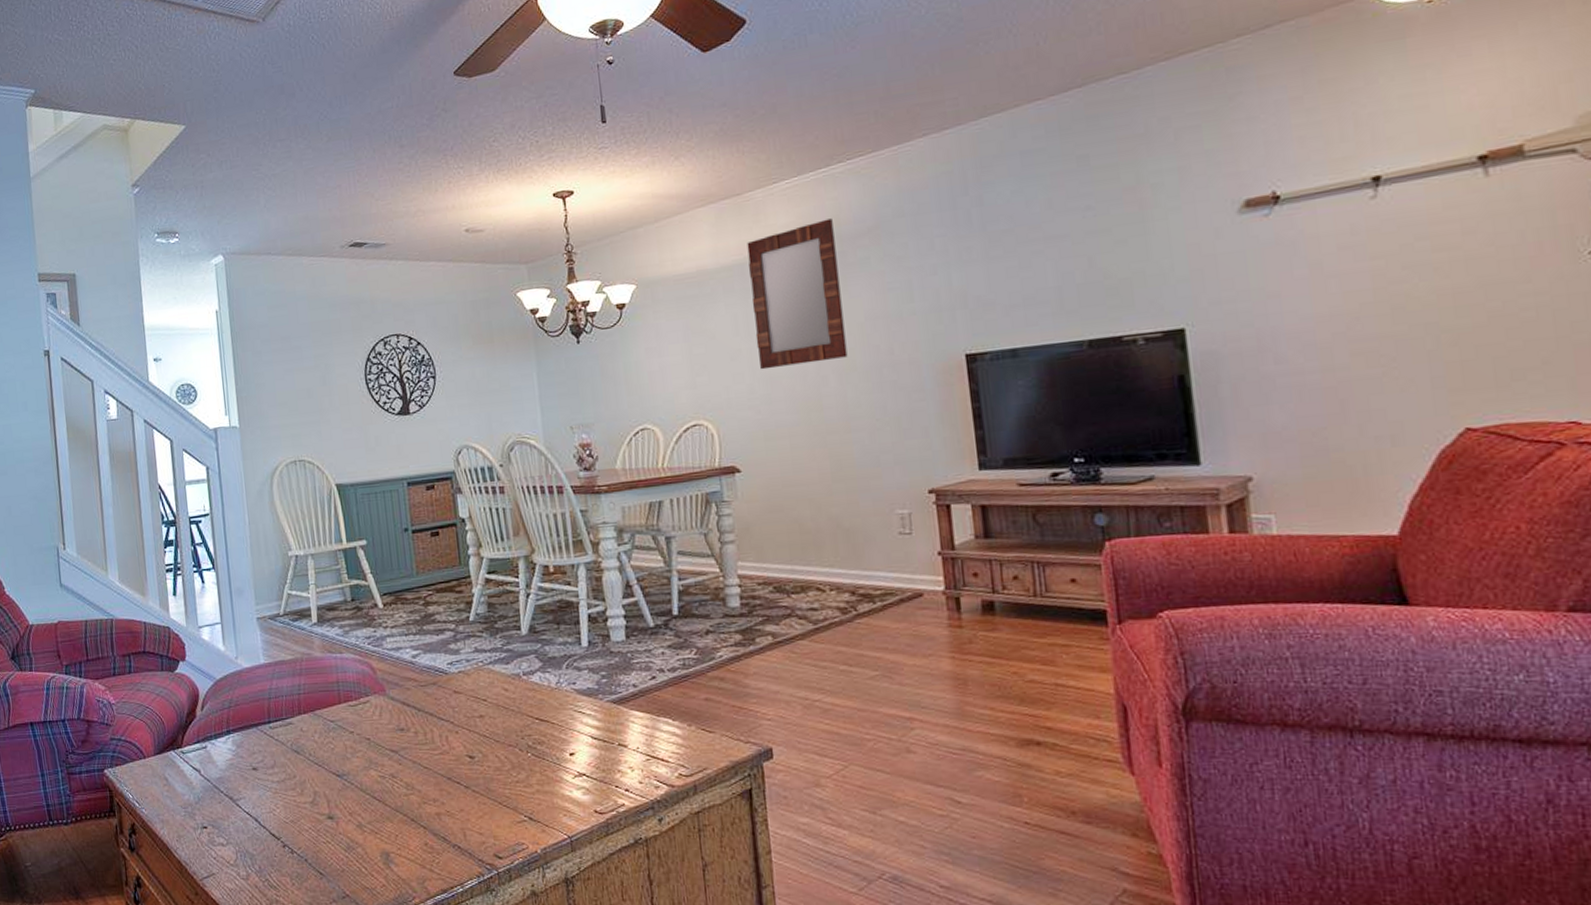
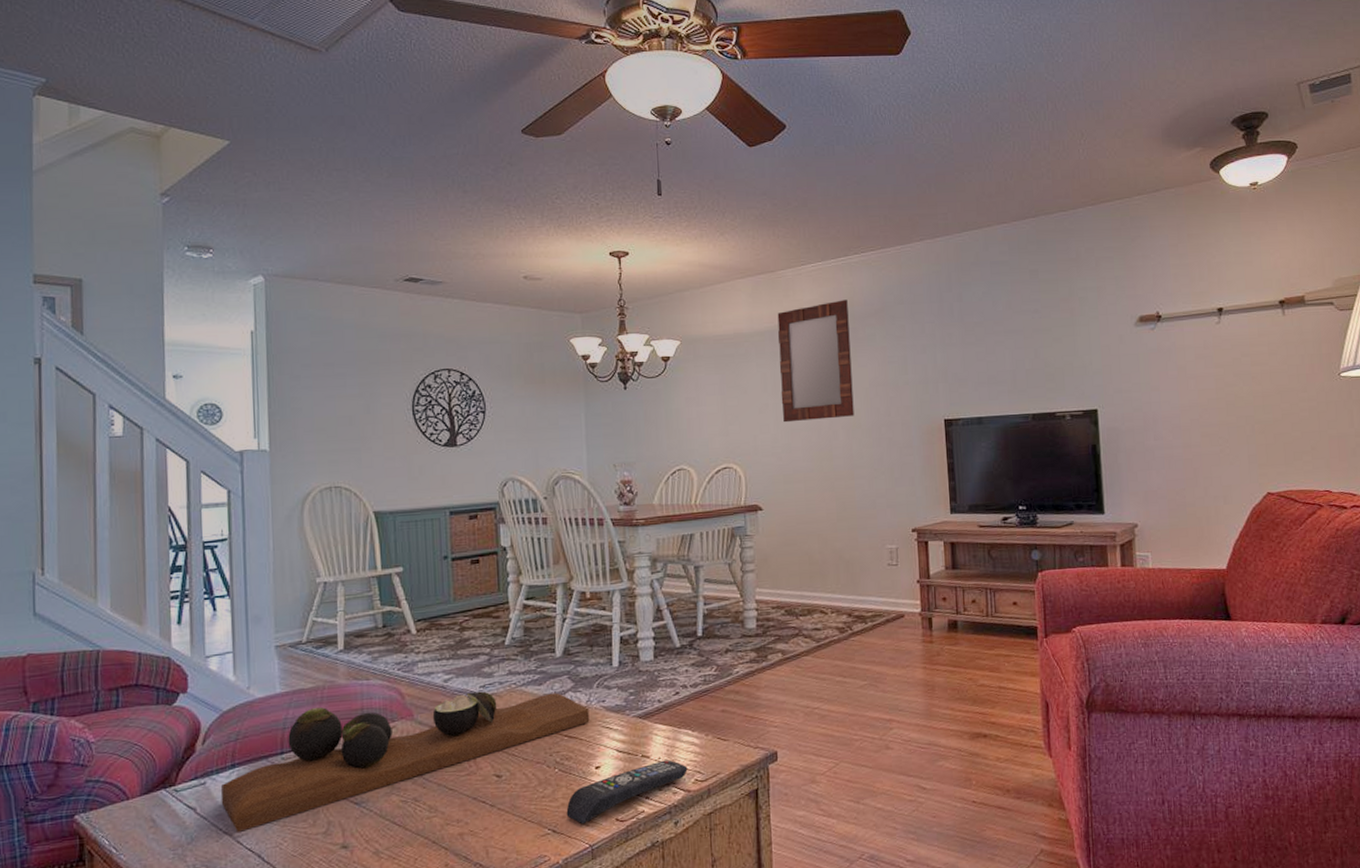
decorative tray: none [219,668,561,795] -> present [220,691,590,832]
remote control: none [542,750,670,814] -> present [566,760,688,825]

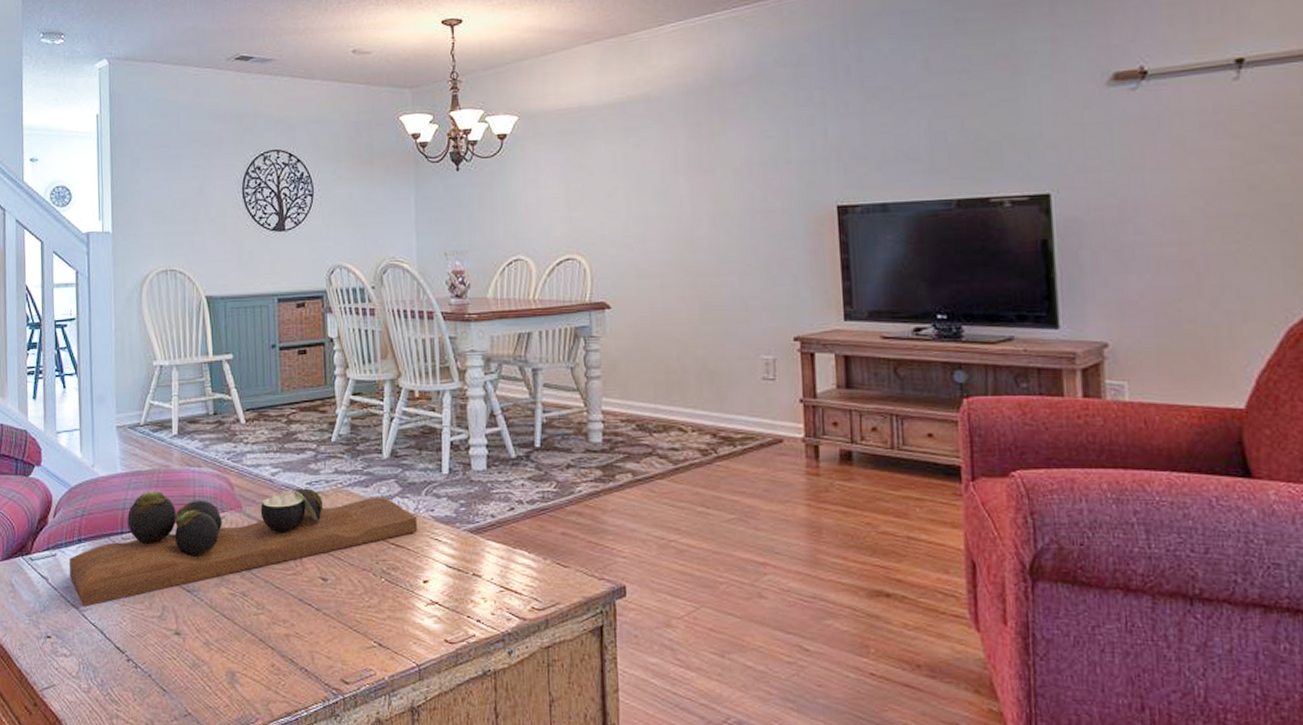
remote control: present [566,760,688,825] -> none [392,582,523,641]
home mirror: present [777,299,854,423] -> none [630,64,722,209]

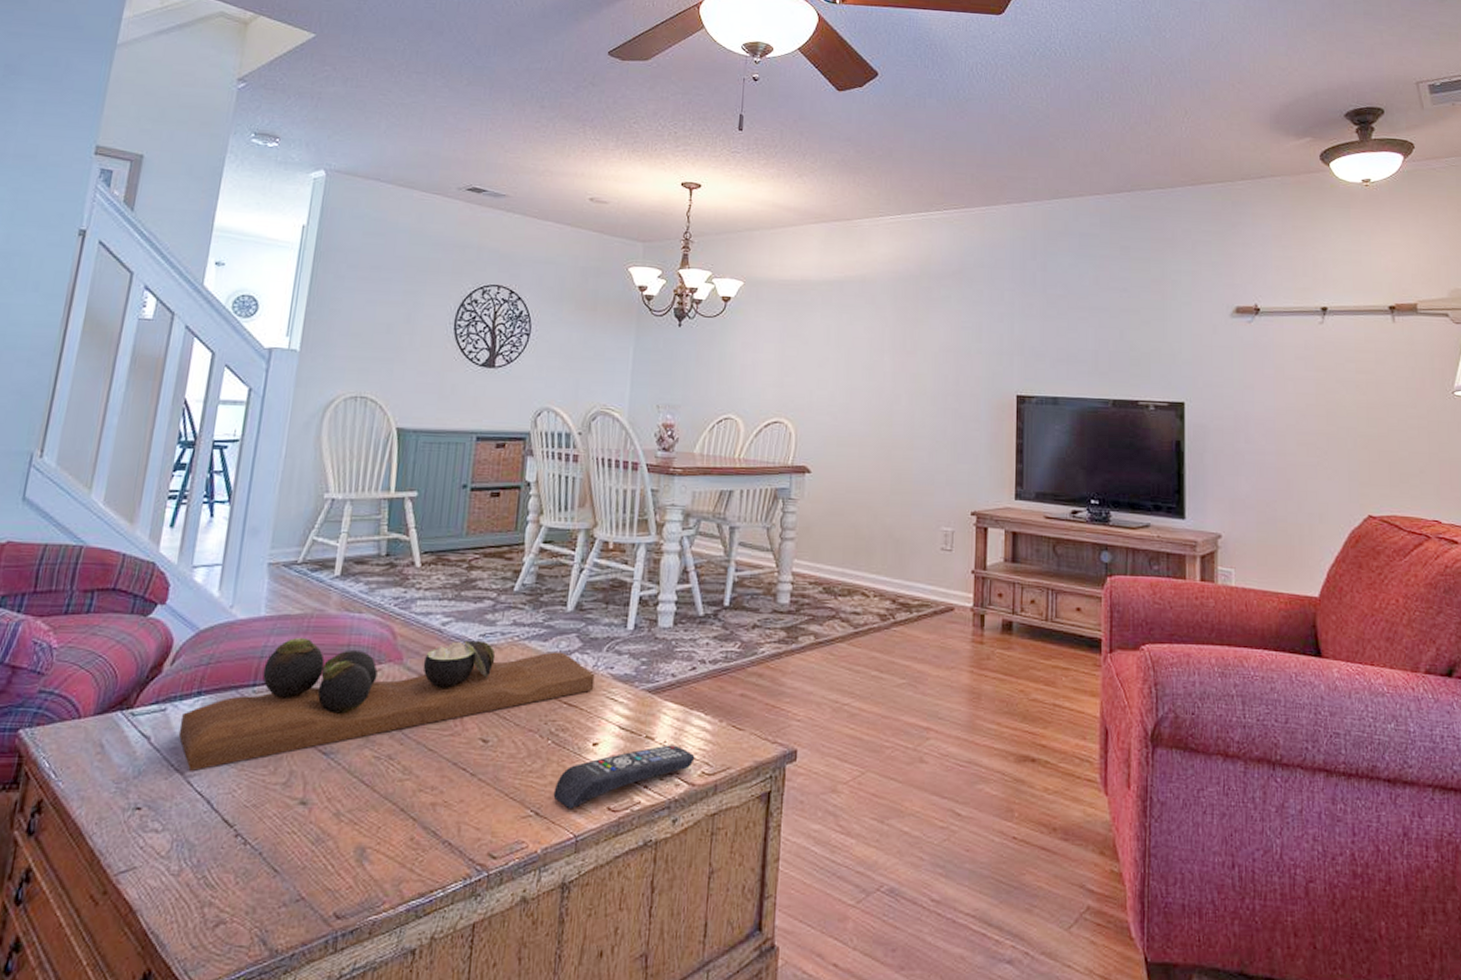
remote control: none [392,582,523,641] -> present [553,745,695,810]

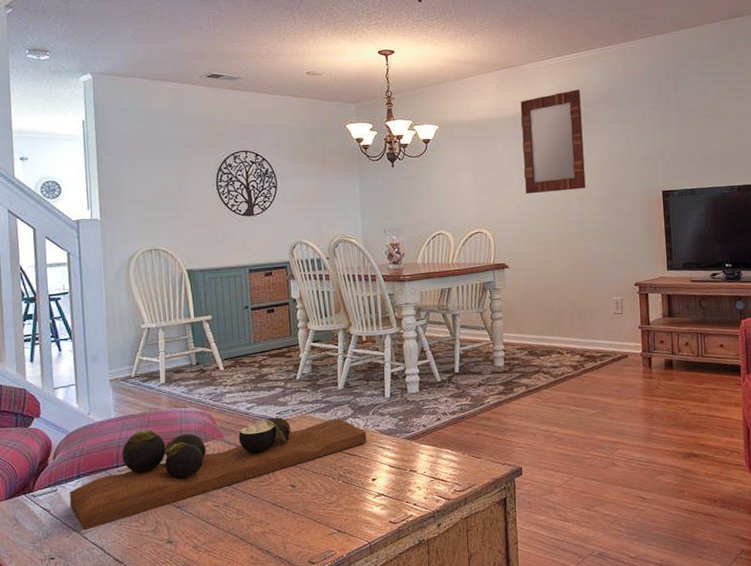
remote control: present [553,745,695,810] -> none [349,474,448,526]
home mirror: none [843,256,924,382] -> present [520,89,586,194]

